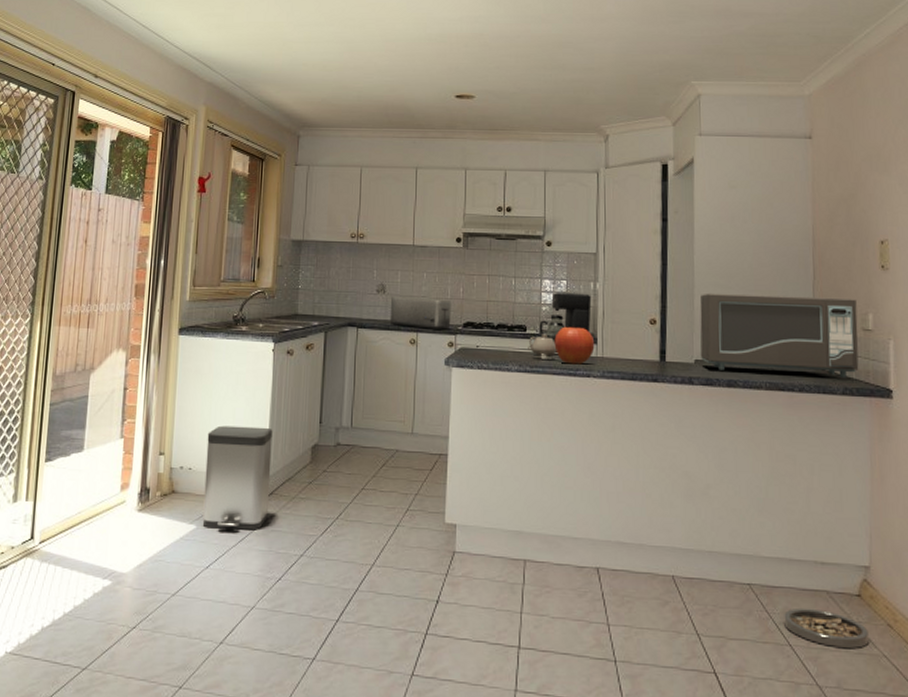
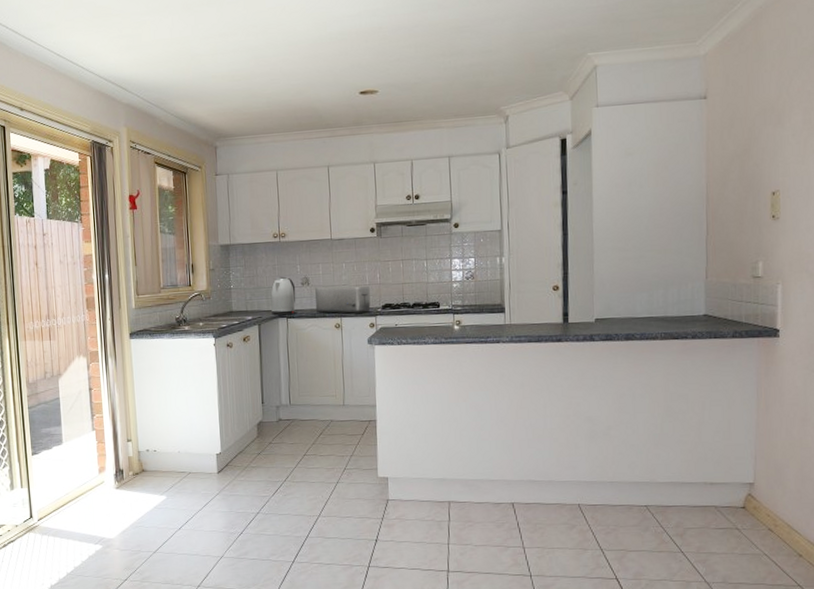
pedal bin: present [202,425,273,531] -> none [166,411,226,498]
kettle: none [341,281,370,324] -> present [270,276,296,316]
teapot: present [528,334,557,357] -> none [442,308,469,328]
coffee maker: present [539,292,592,354] -> none [451,268,499,325]
fruit: present [554,325,595,365] -> none [465,298,503,333]
microwave: present [700,293,859,379] -> none [599,249,748,326]
pet bowl: present [784,607,869,649] -> none [677,521,751,552]

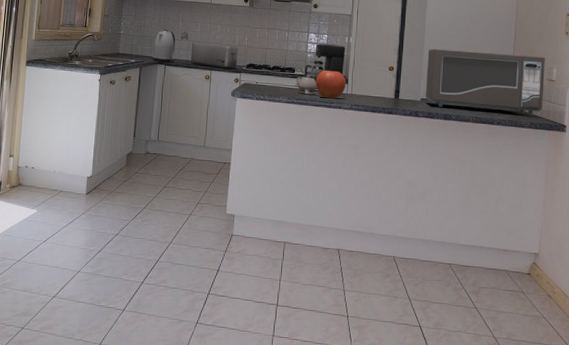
teapot: none [442,308,469,328] -> present [295,75,317,92]
coffee maker: none [451,268,499,325] -> present [304,43,346,90]
fruit: none [465,298,503,333] -> present [315,69,346,99]
microwave: none [599,249,748,326] -> present [426,48,545,116]

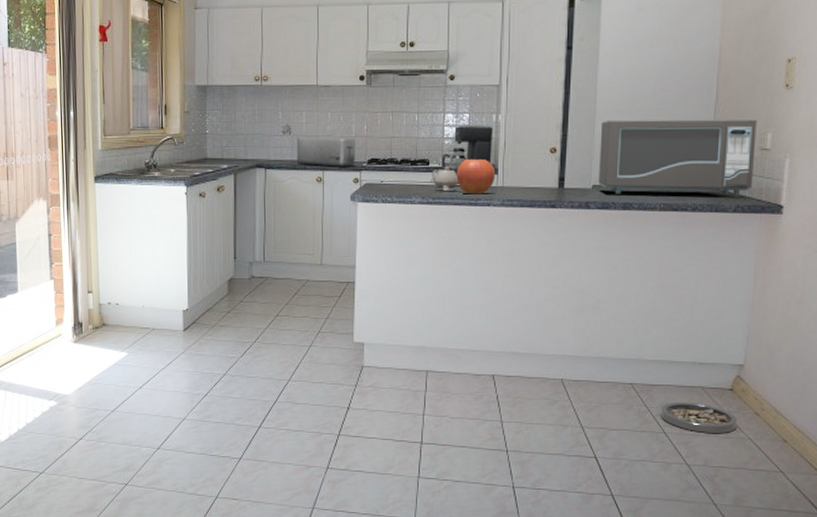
kettle: present [152,29,176,63] -> none [249,123,276,165]
pet bowl: none [473,281,533,312] -> present [661,402,737,434]

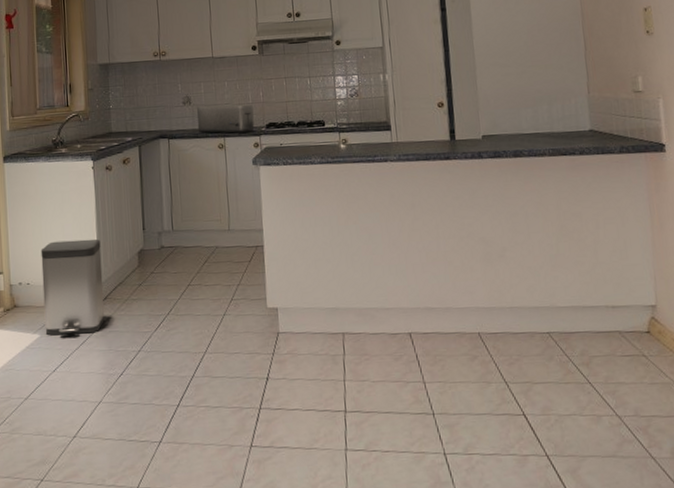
pedal bin: none [130,264,192,355] -> present [41,239,105,336]
teapot: present [431,167,459,188] -> none [328,126,355,147]
coffee maker: present [441,125,494,185] -> none [336,85,384,144]
fruit: present [456,157,496,195] -> none [351,115,390,152]
microwave: present [599,118,757,197] -> none [482,64,633,143]
pet bowl: present [661,402,737,434] -> none [582,348,660,381]

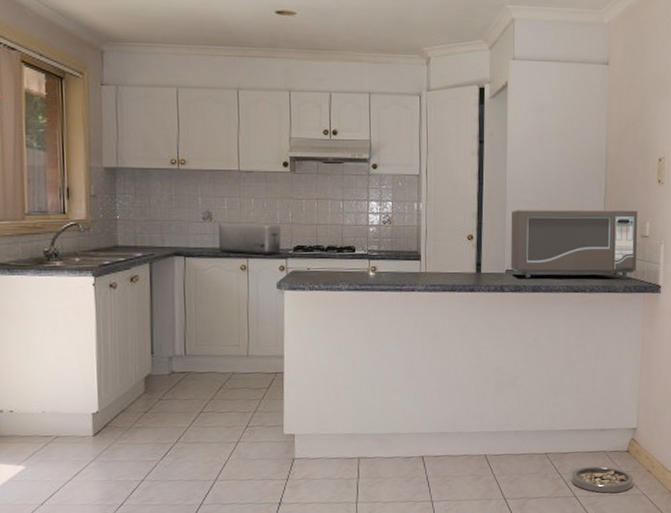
pedal bin: present [41,239,105,336] -> none [27,362,104,467]
microwave: none [482,64,633,143] -> present [511,209,638,279]
pet bowl: none [582,348,660,381] -> present [572,466,633,493]

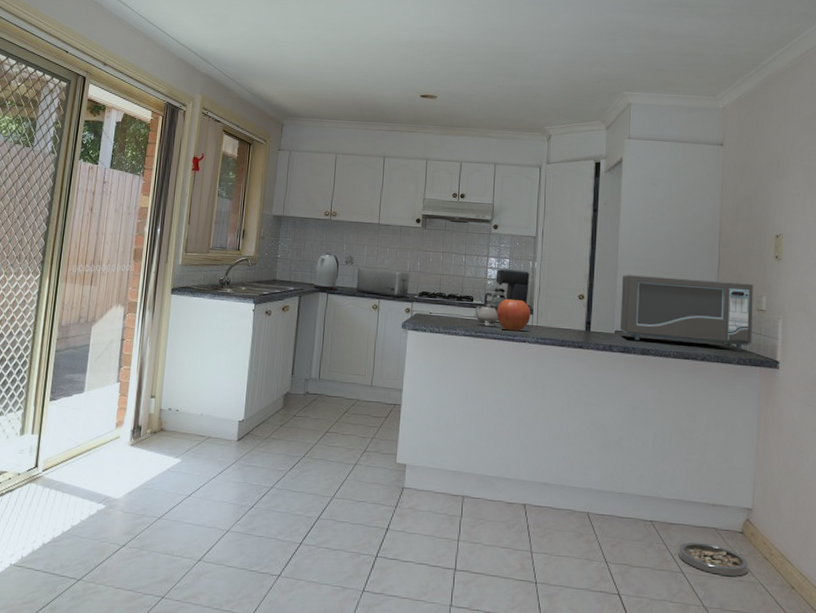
kettle: none [165,209,196,253] -> present [313,252,340,291]
teapot: none [357,253,384,275] -> present [474,304,499,324]
coffee maker: none [367,212,415,272] -> present [484,268,530,322]
fruit: none [381,244,419,281] -> present [496,297,531,332]

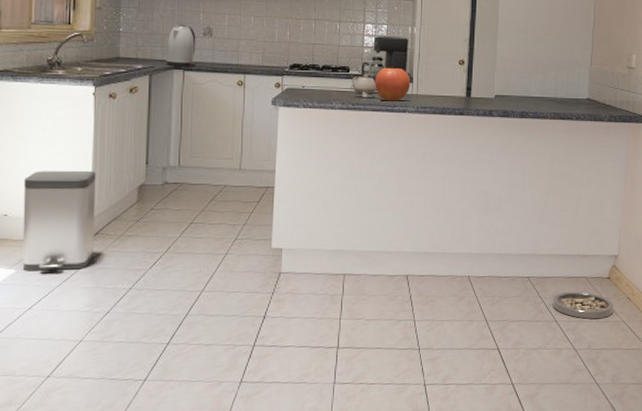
pedal bin: none [186,374,251,465] -> present [22,170,96,271]
toaster: present [356,267,410,298] -> none [217,39,278,72]
microwave: present [620,274,753,351] -> none [500,36,625,108]

